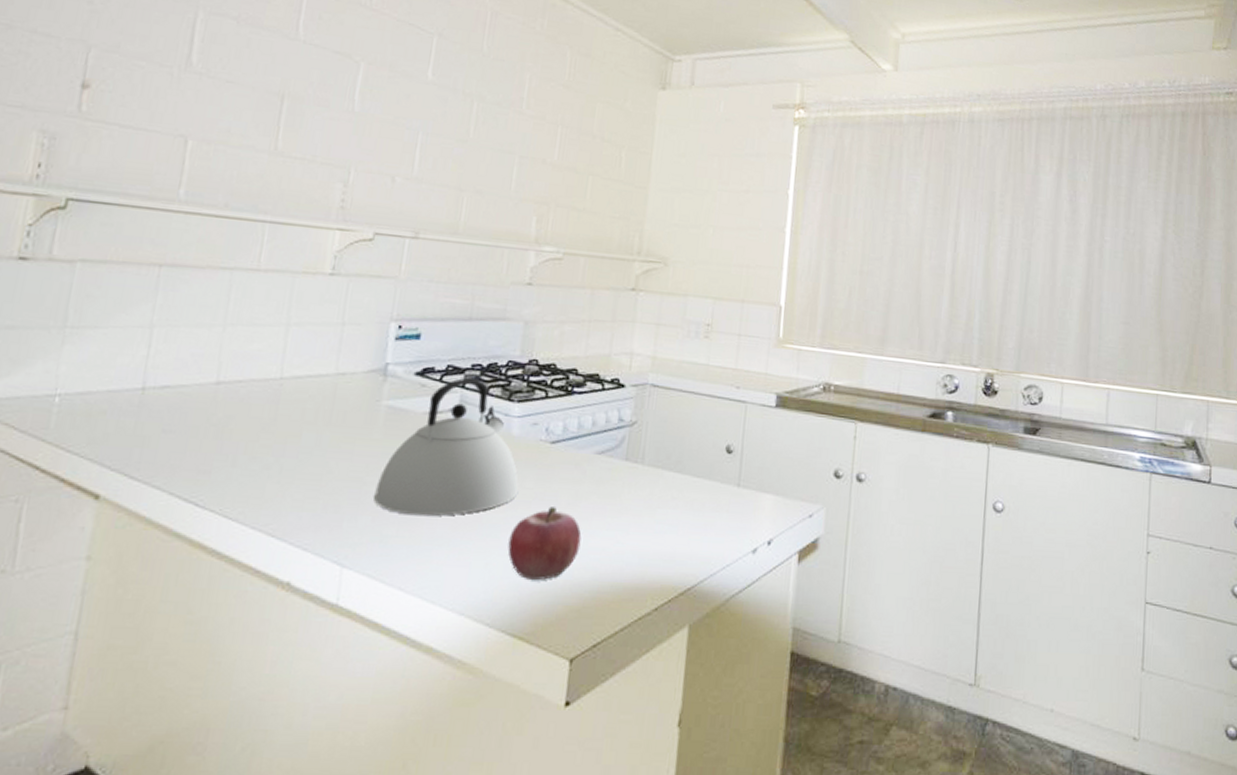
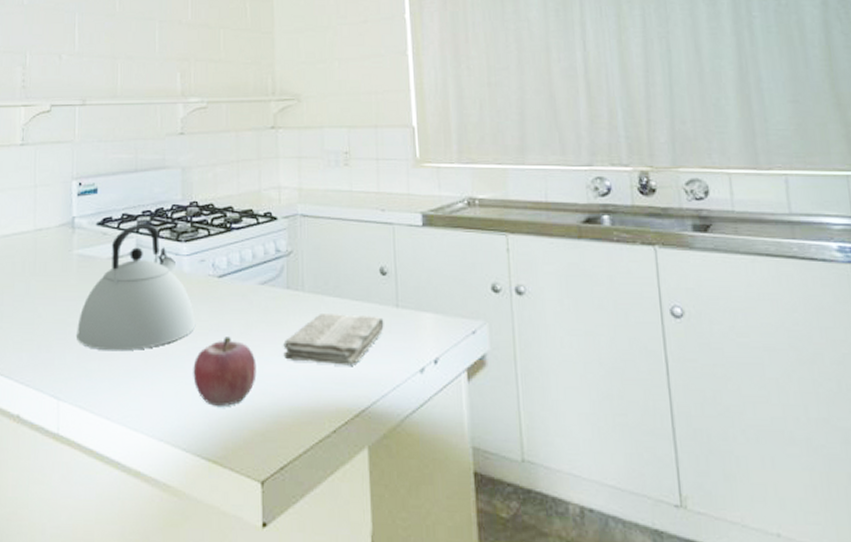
washcloth: none [612,487,723,543] -> present [283,312,384,366]

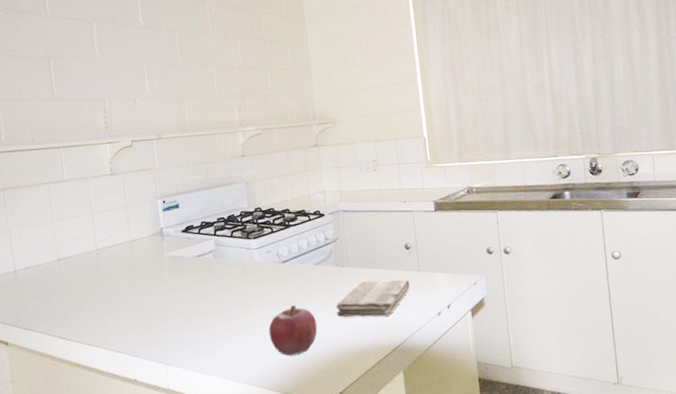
kettle: present [75,223,196,352] -> none [174,227,268,326]

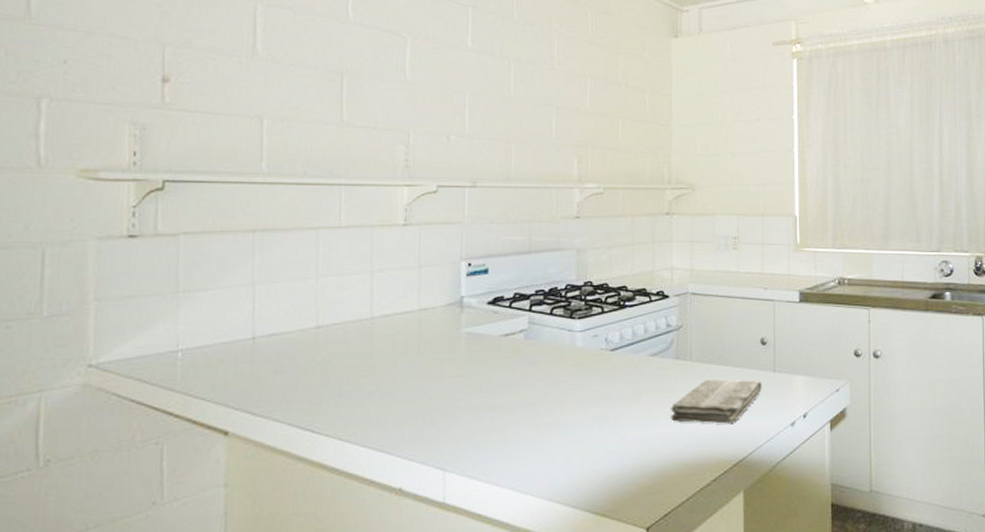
fruit: present [269,305,318,356] -> none [584,404,645,466]

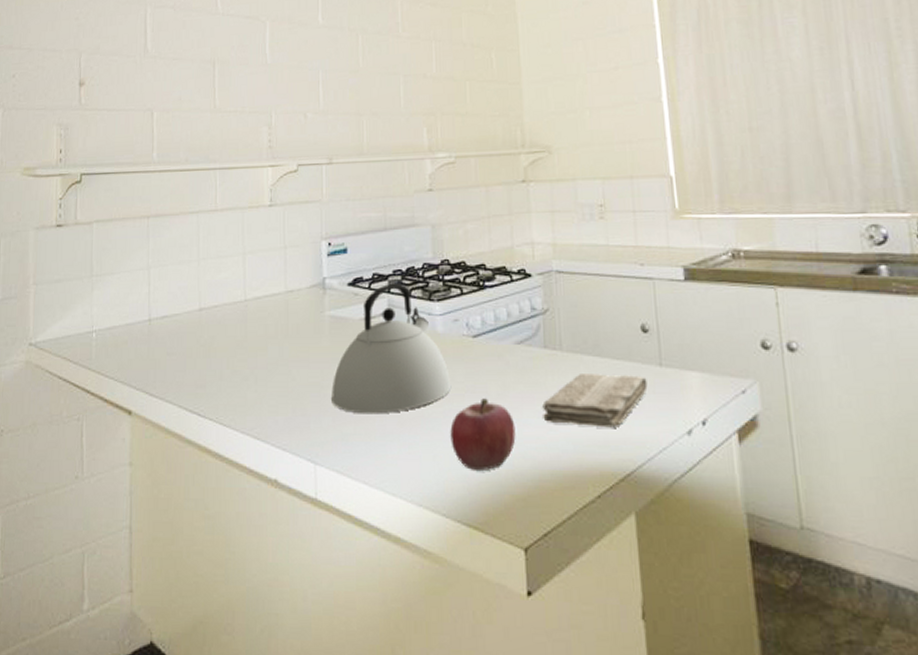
kettle: none [463,302,588,423] -> present [330,283,452,414]
fruit: none [584,404,645,466] -> present [450,398,516,470]

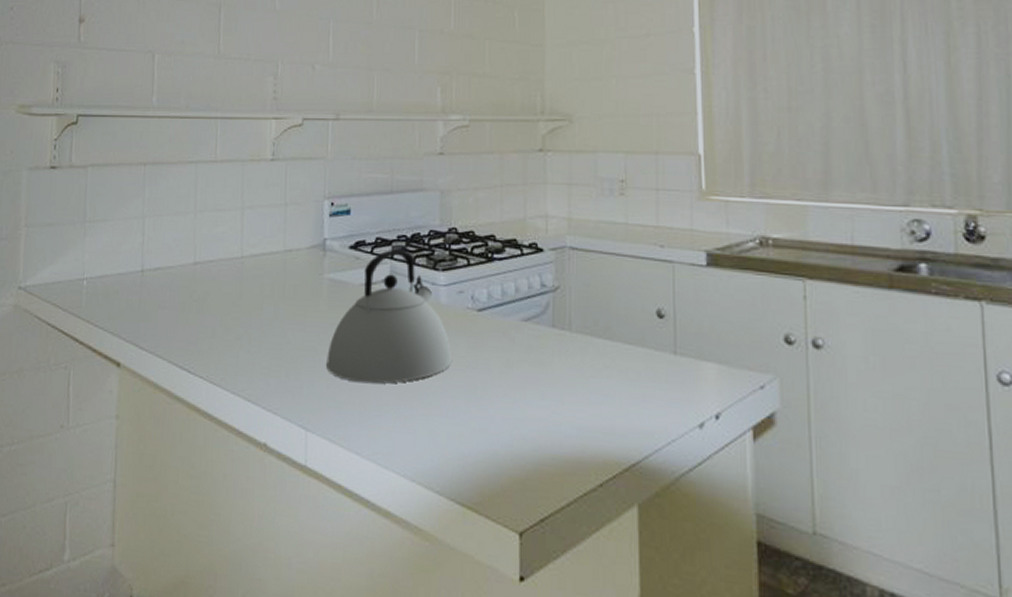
fruit: present [450,398,516,470] -> none [448,375,517,450]
washcloth: present [542,372,648,428] -> none [547,355,660,415]

